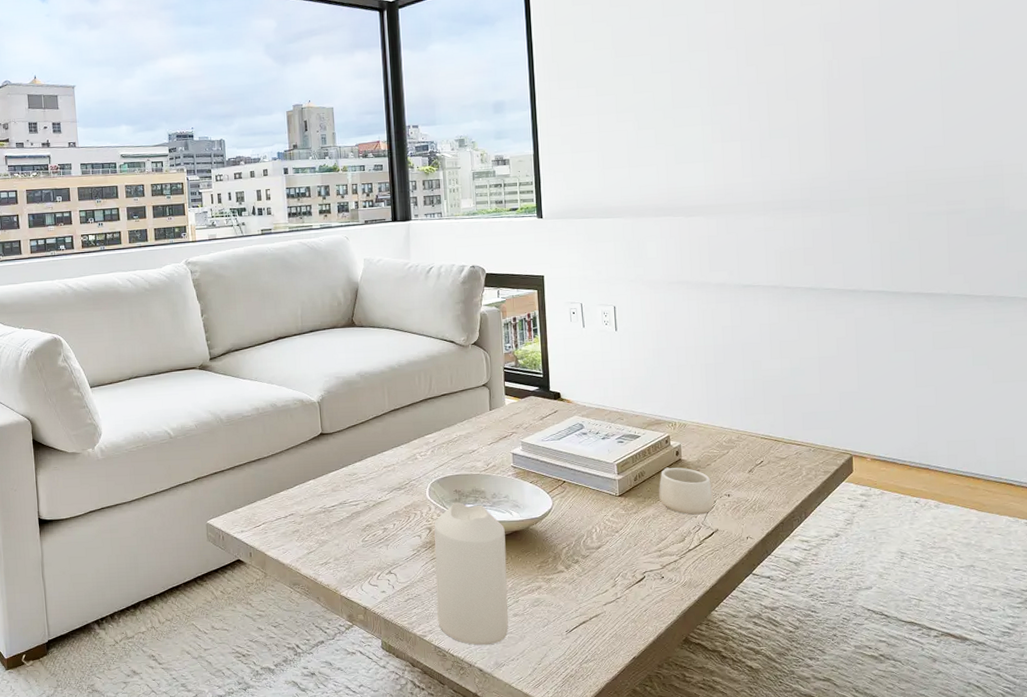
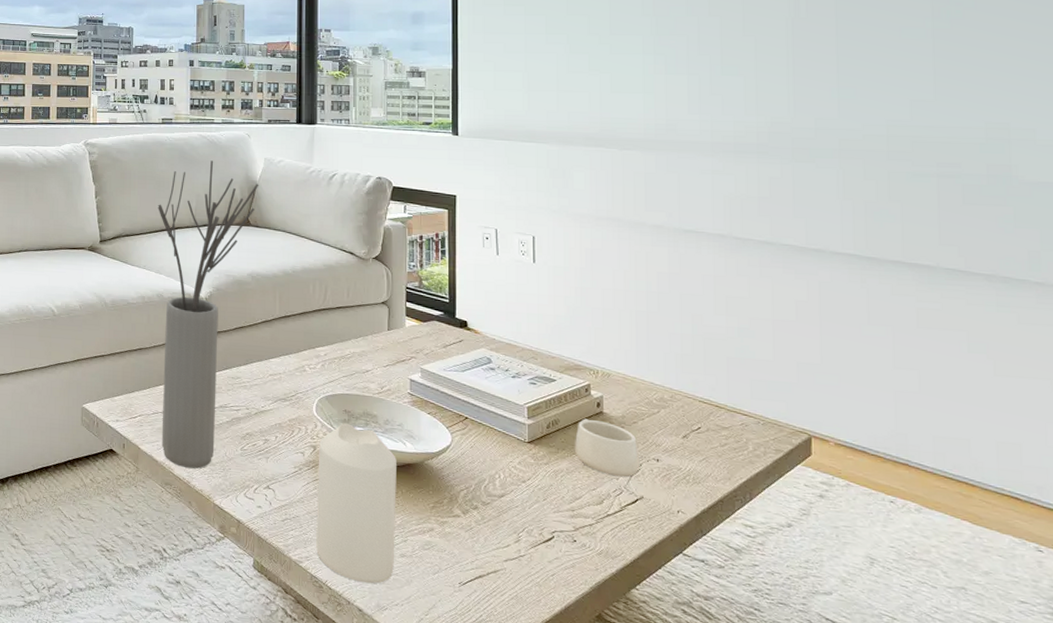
vase: none [264,266,361,566] -> present [158,160,259,469]

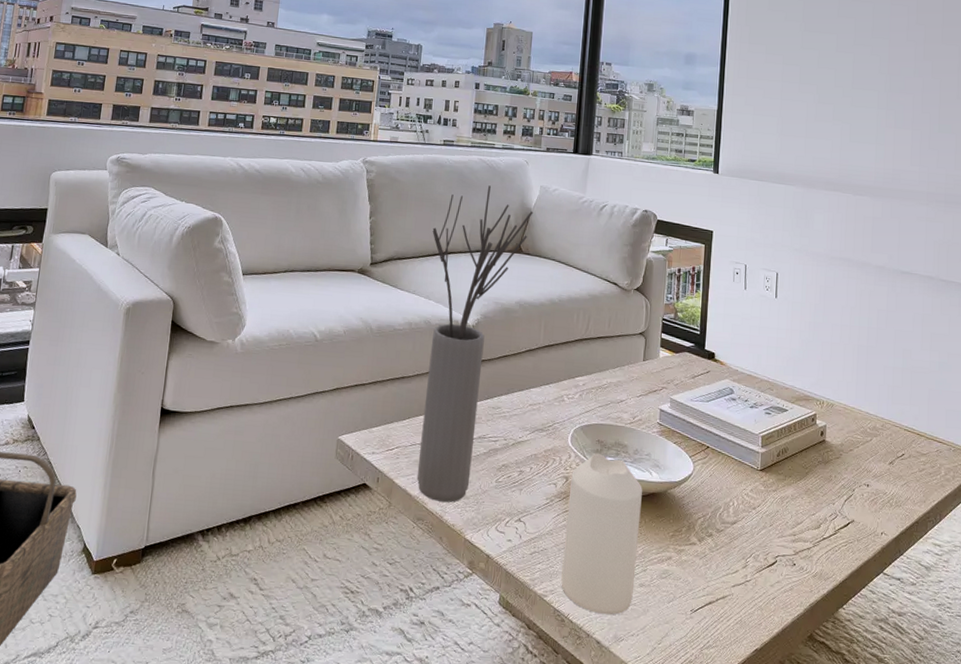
mug: present [574,418,640,478] -> none [799,447,854,502]

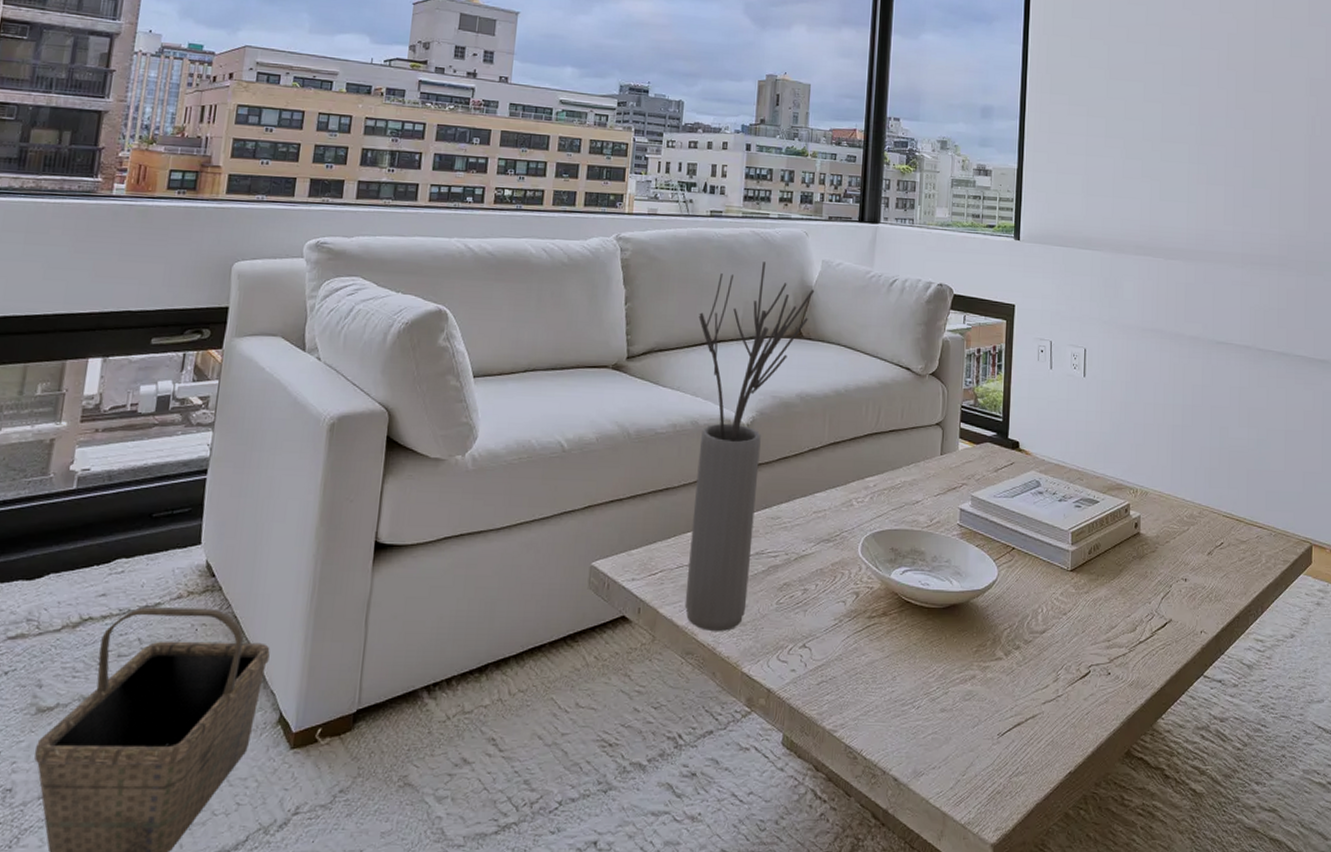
candle: present [561,453,642,615] -> none [853,563,942,747]

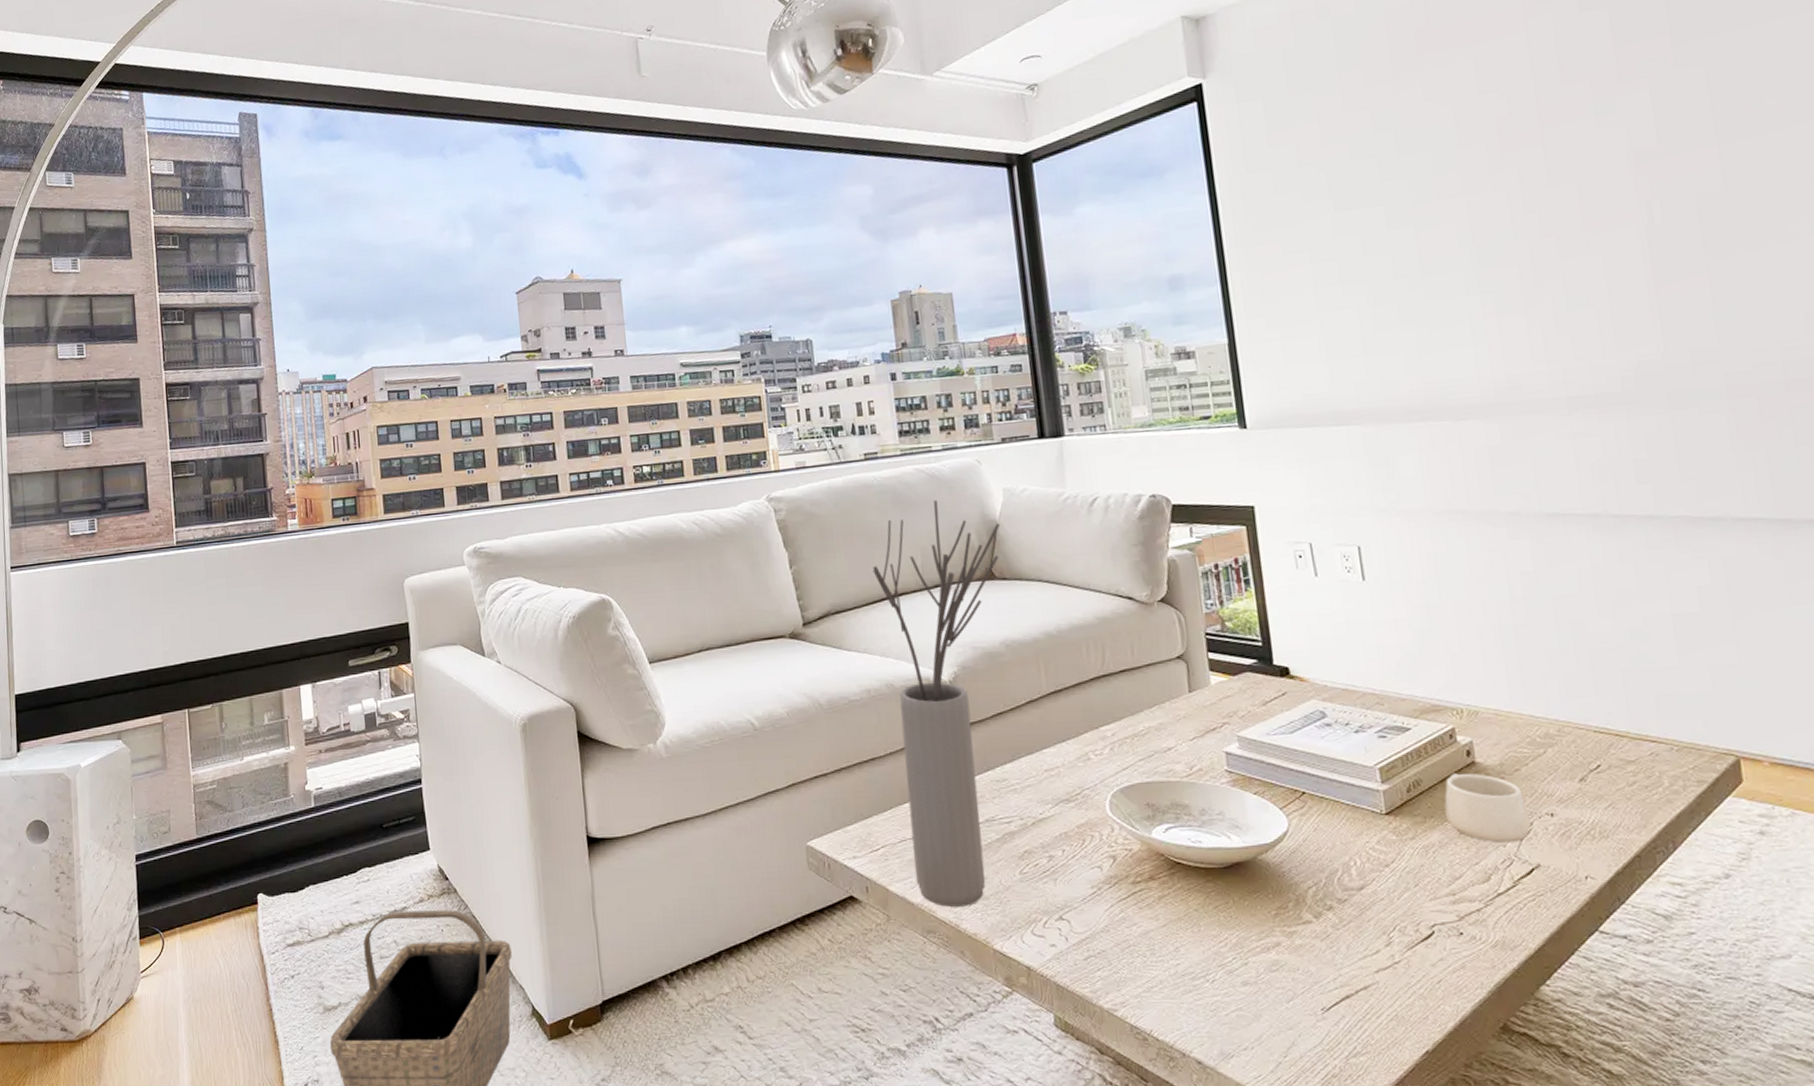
mug: none [1112,541,1171,601] -> present [1443,773,1531,843]

